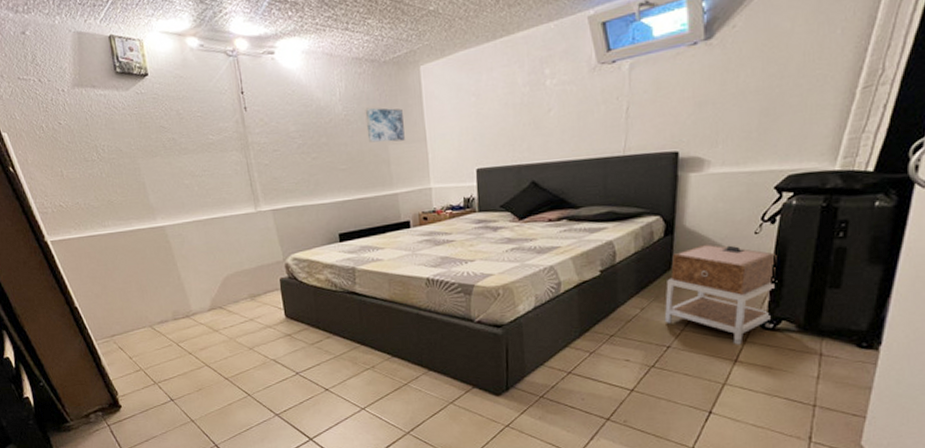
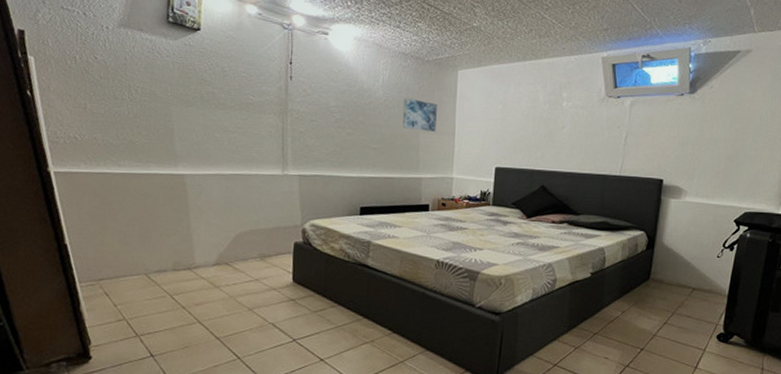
nightstand: present [664,244,777,345] -> none [640,260,733,354]

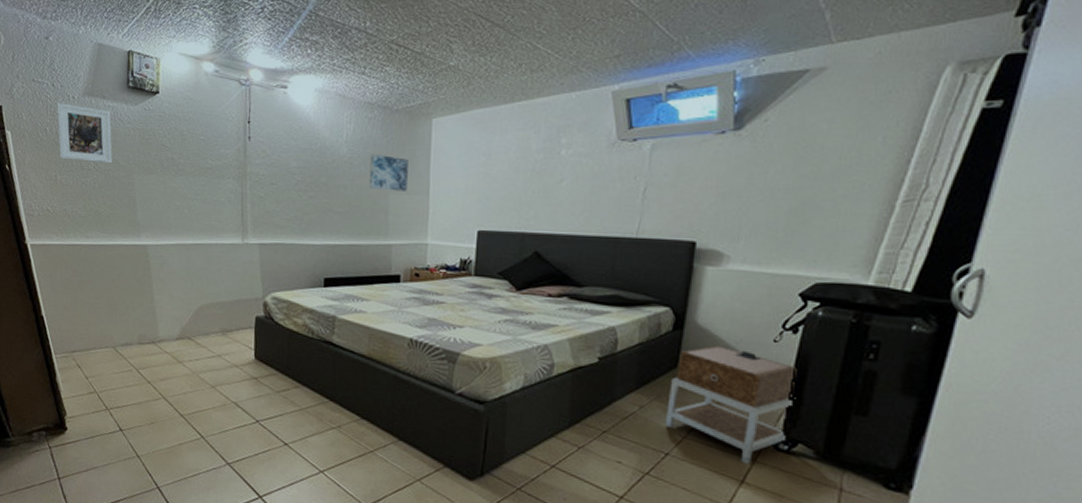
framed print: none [88,32,149,95] -> present [57,103,113,164]
nightstand: none [640,260,733,354] -> present [664,345,797,464]

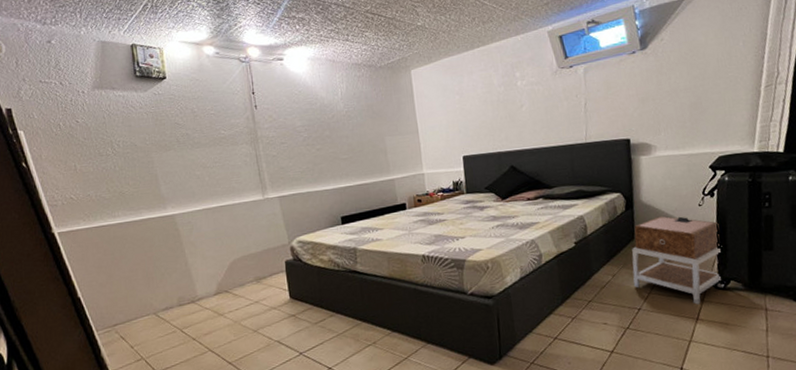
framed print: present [57,103,113,164] -> none [67,98,129,150]
wall art: present [368,153,408,191] -> none [364,105,400,135]

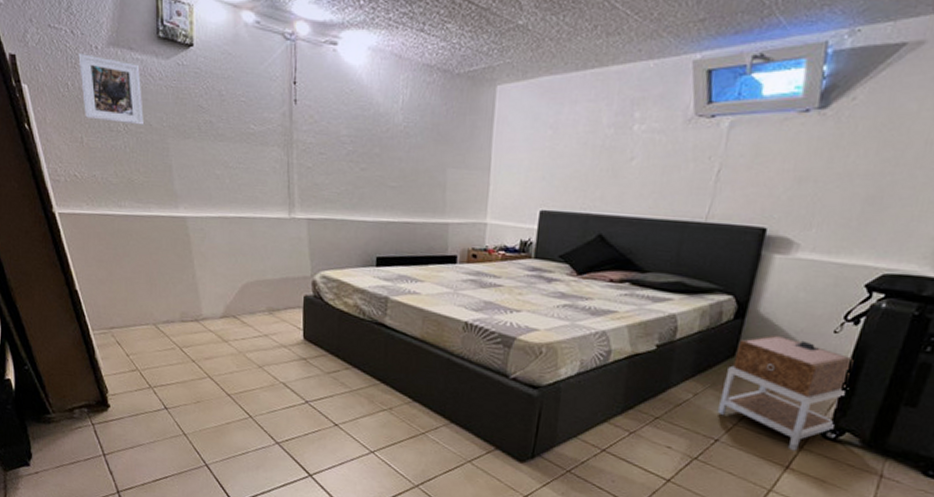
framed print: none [67,98,129,150] -> present [78,54,144,125]

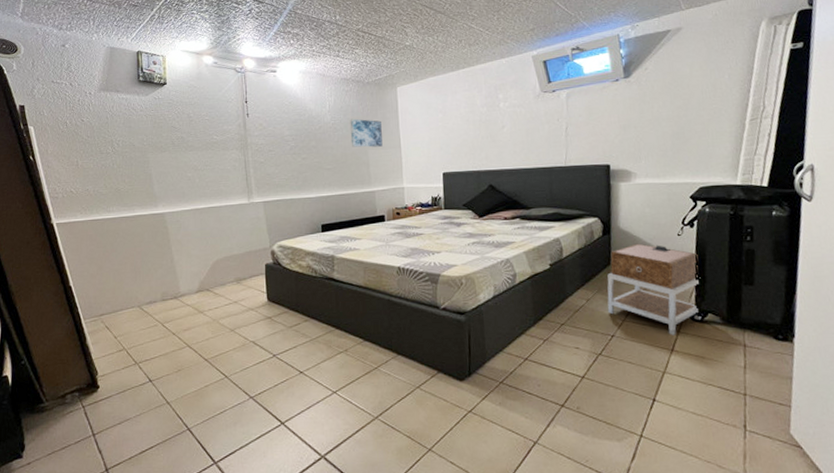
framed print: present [78,54,144,125] -> none [75,99,128,147]
wall art: none [425,123,469,166] -> present [350,118,383,148]

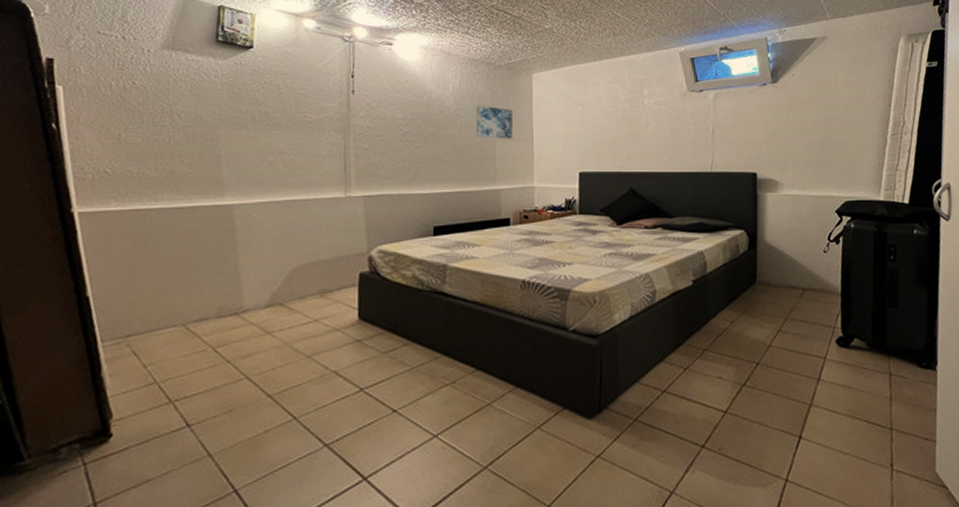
nightstand: present [607,243,702,335] -> none [752,259,848,363]

